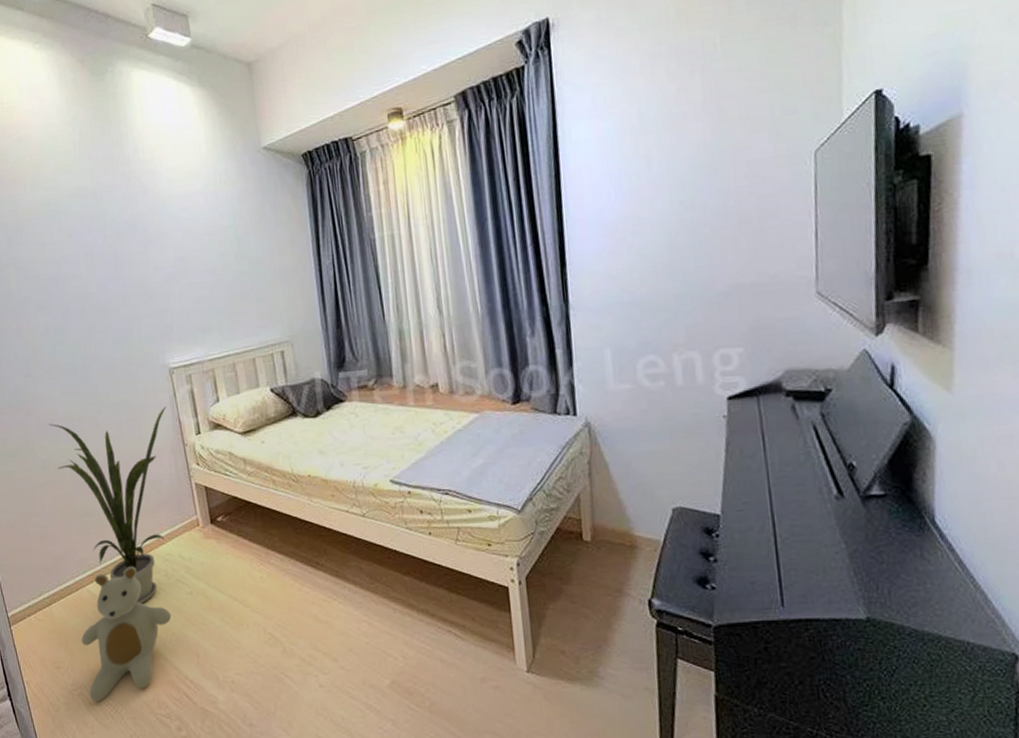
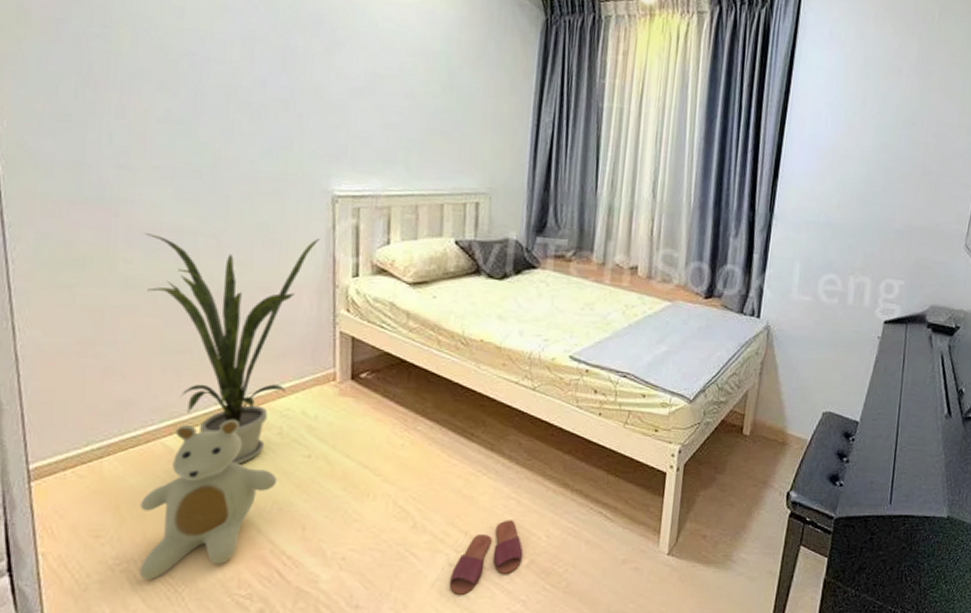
slippers: none [323,642,384,714] -> present [449,520,523,595]

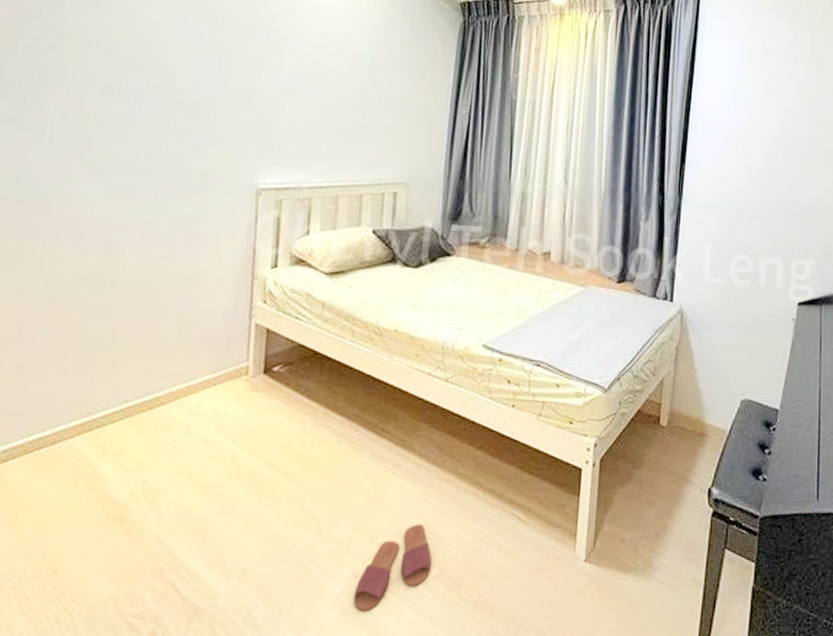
stuffed bear: present [138,419,278,579] -> none [28,418,182,597]
house plant: present [145,233,321,465] -> none [70,229,243,466]

